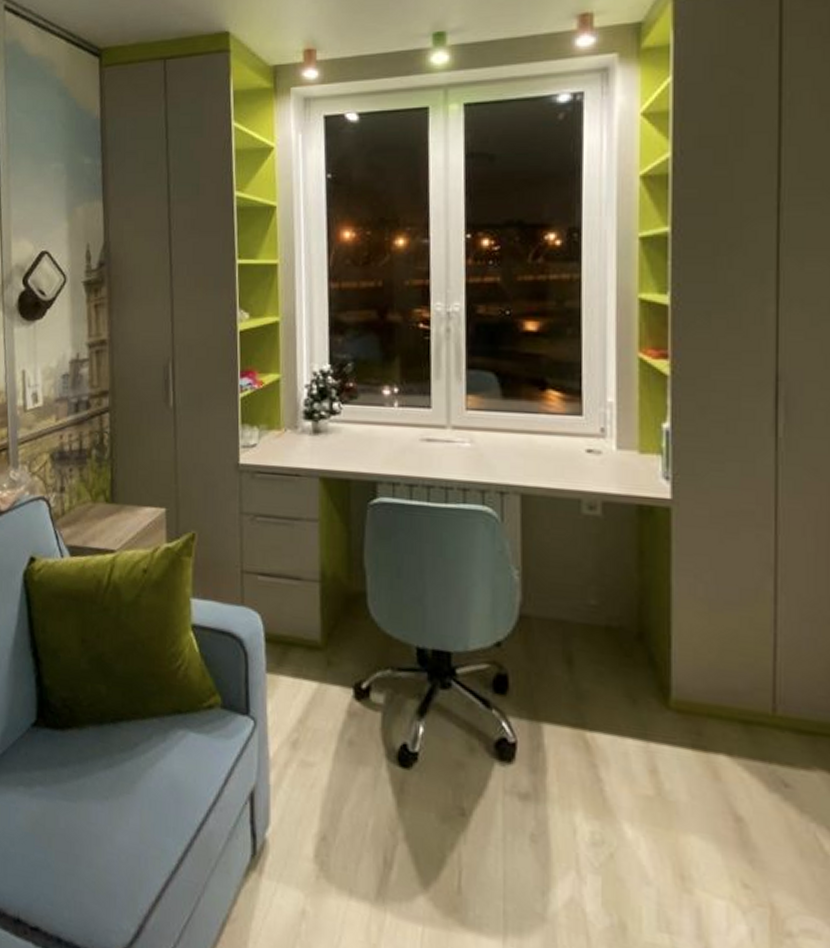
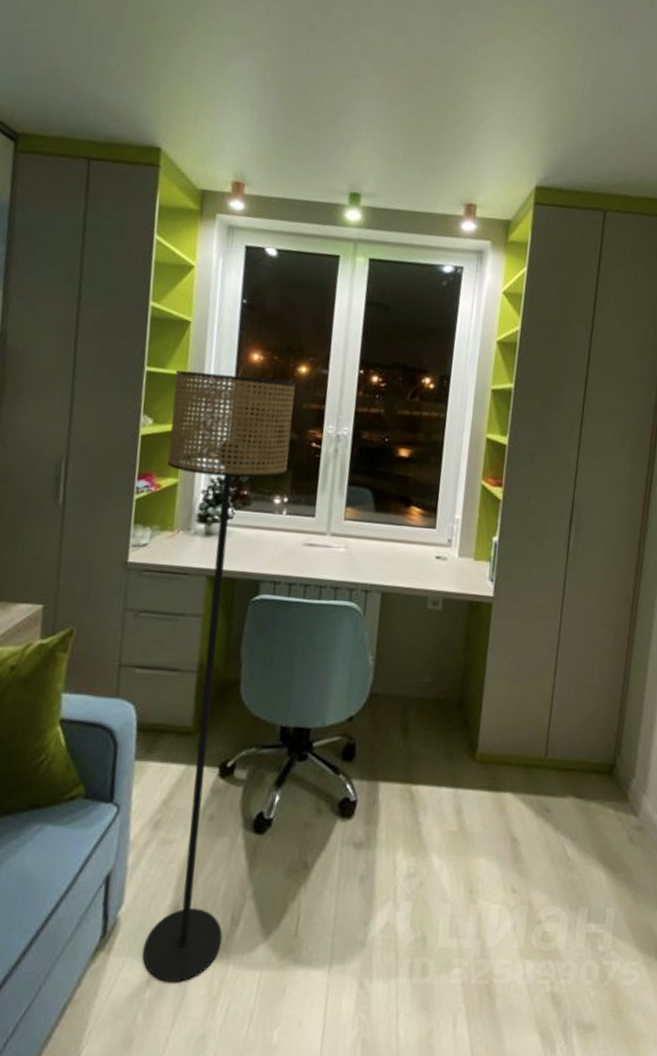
floor lamp: none [266,257,395,921] -> present [142,370,296,982]

